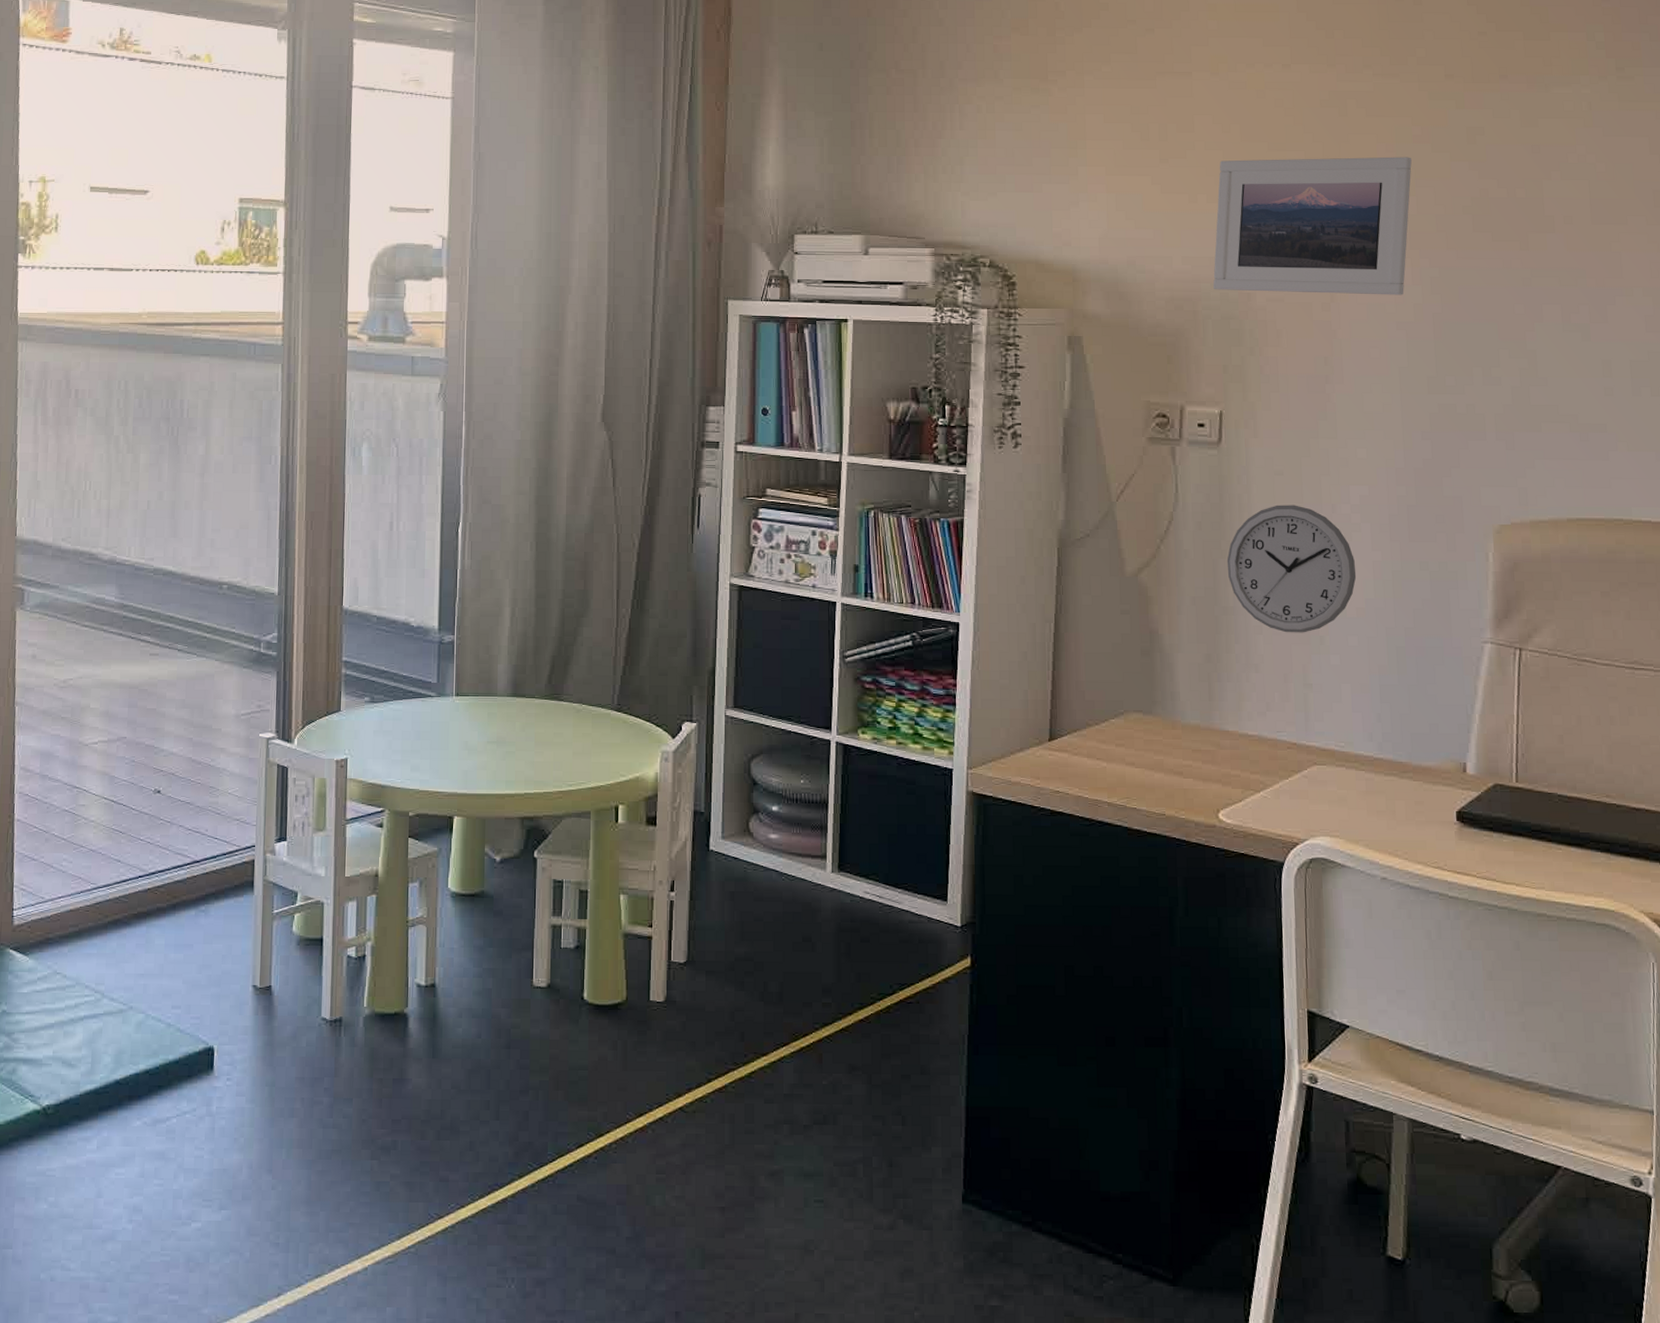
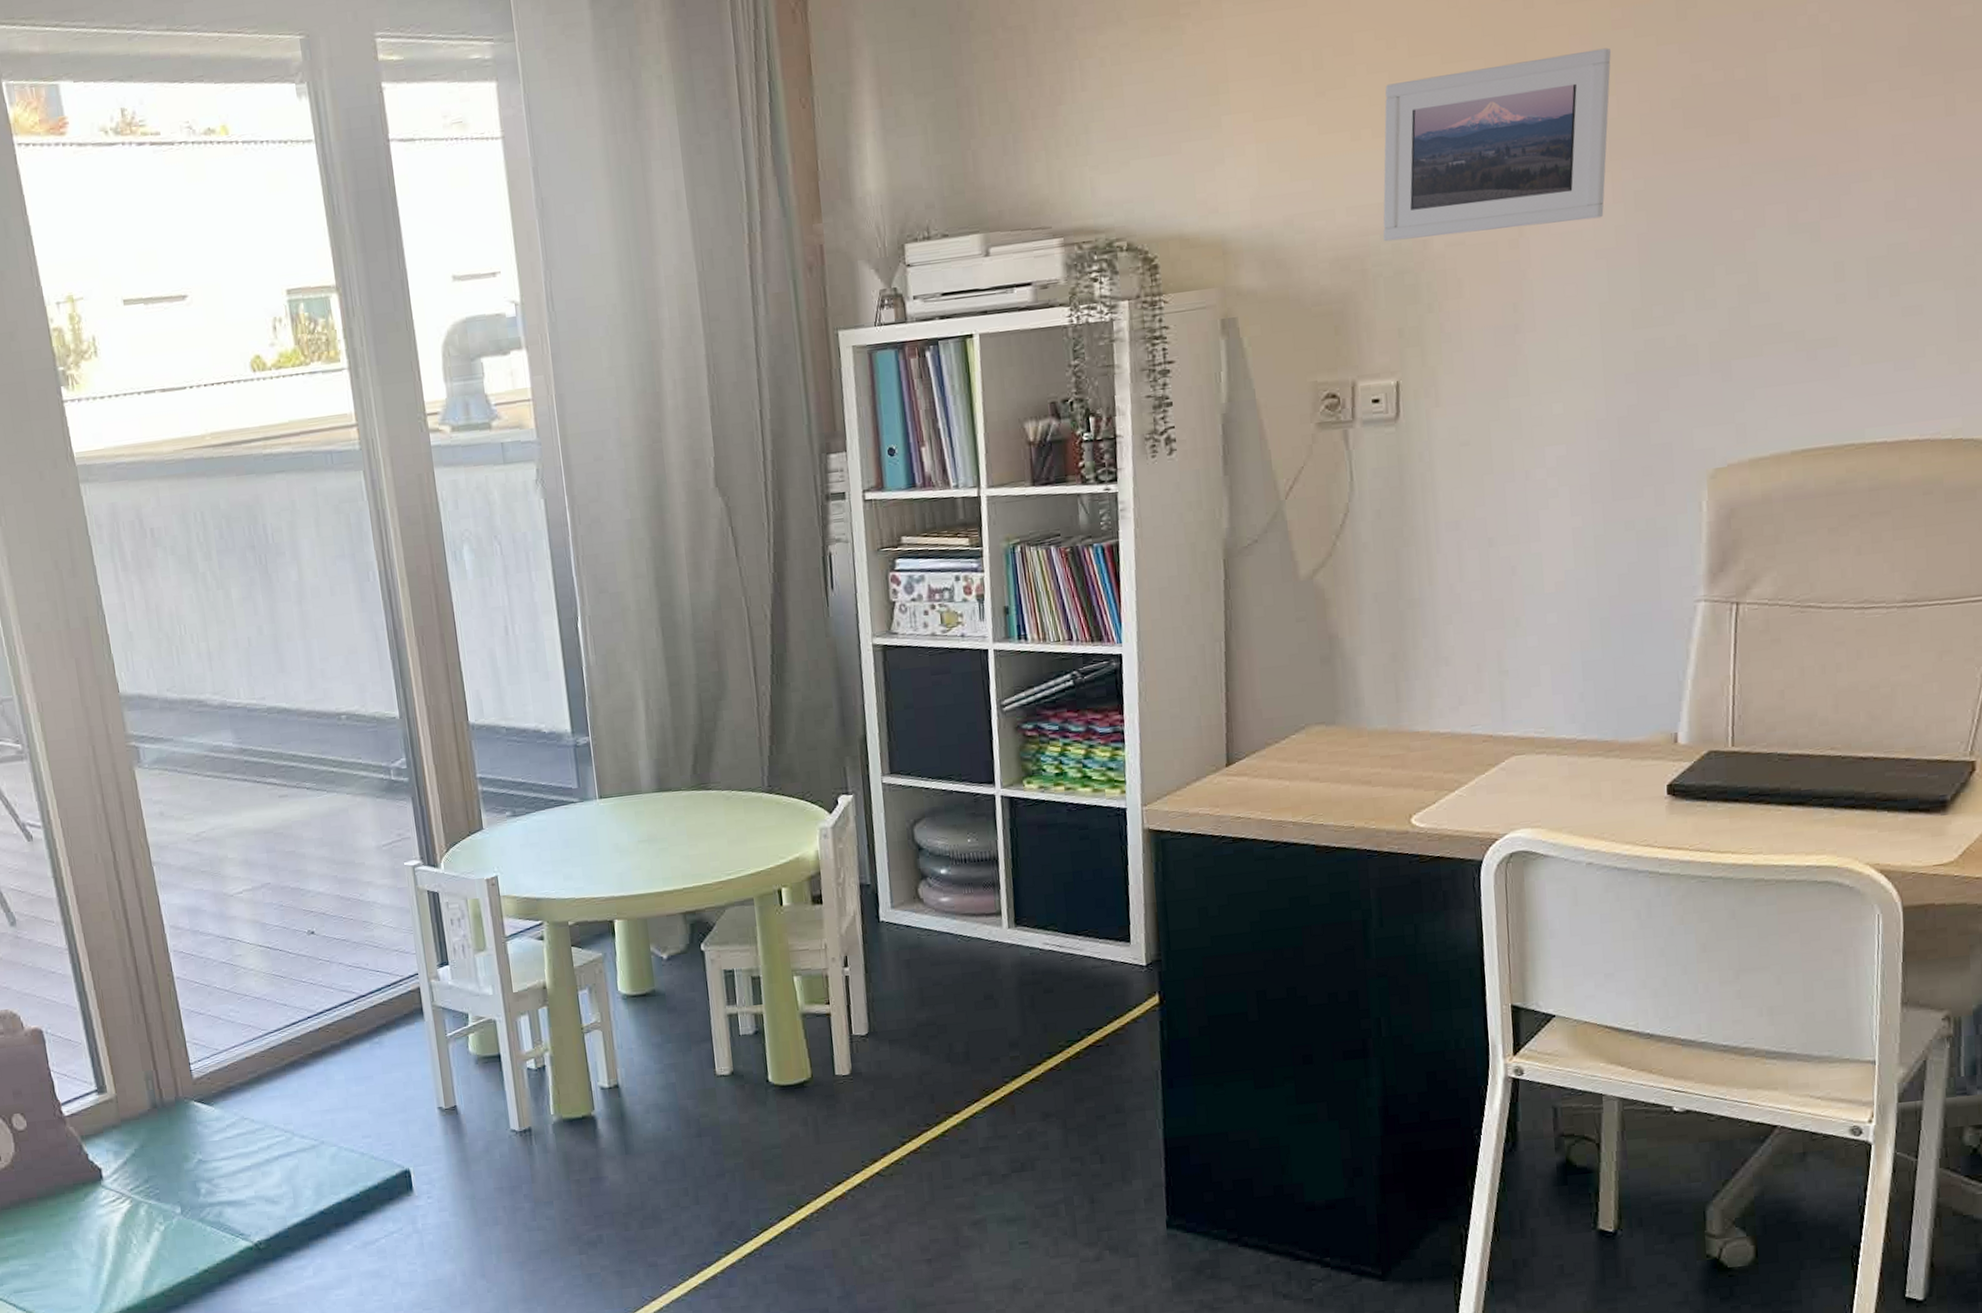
wall clock: present [1226,505,1357,633] -> none [1410,476,1555,619]

